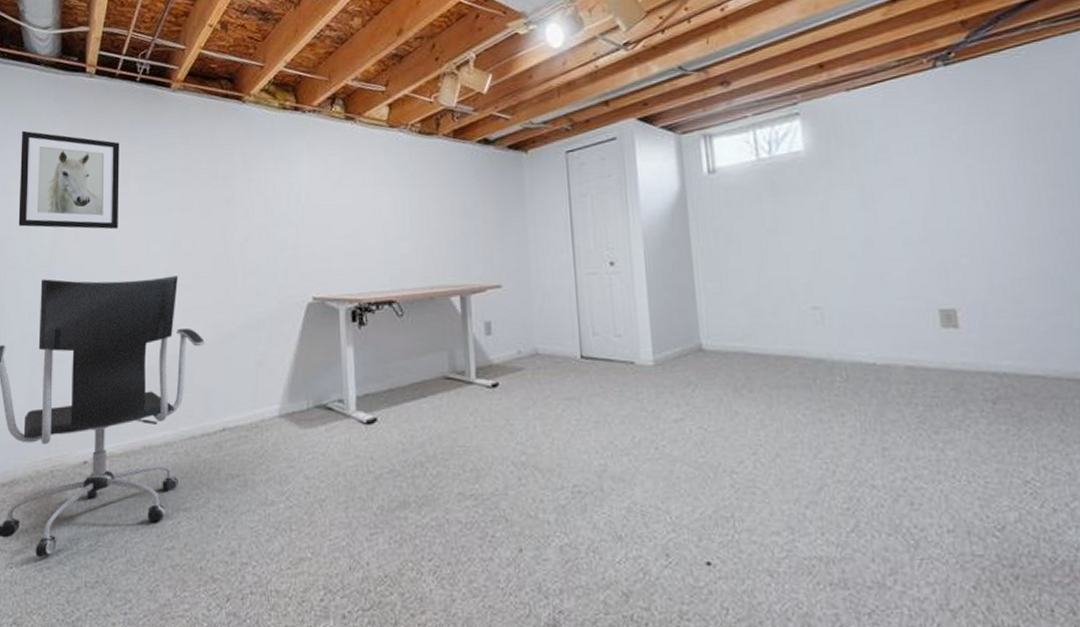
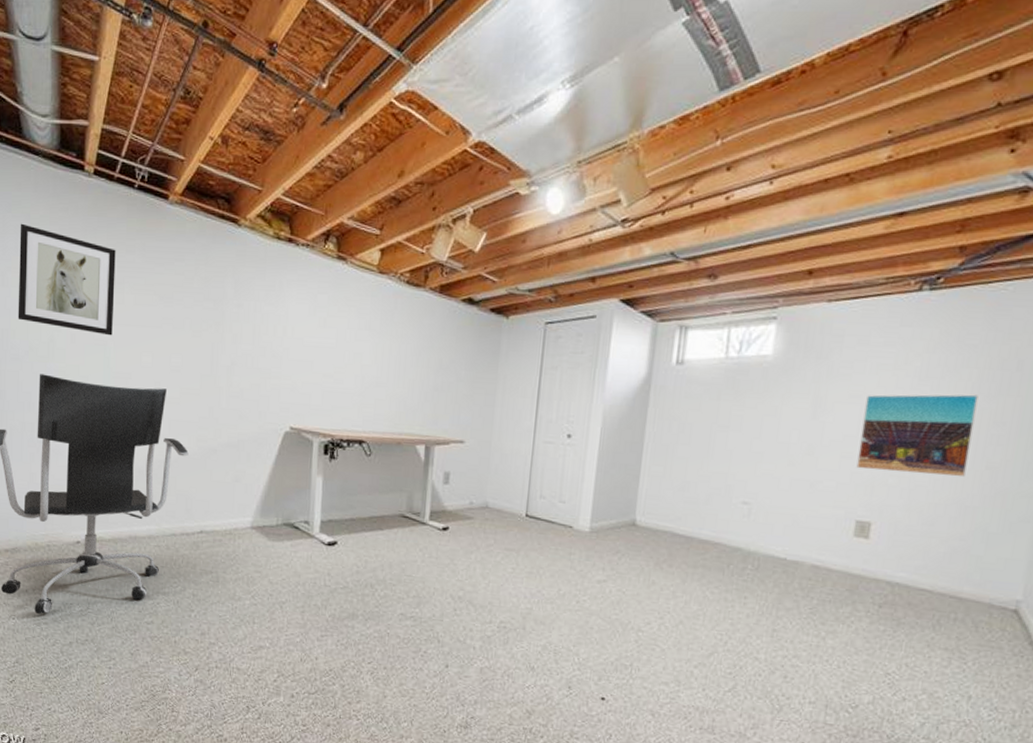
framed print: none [912,159,1039,254] -> present [856,394,979,478]

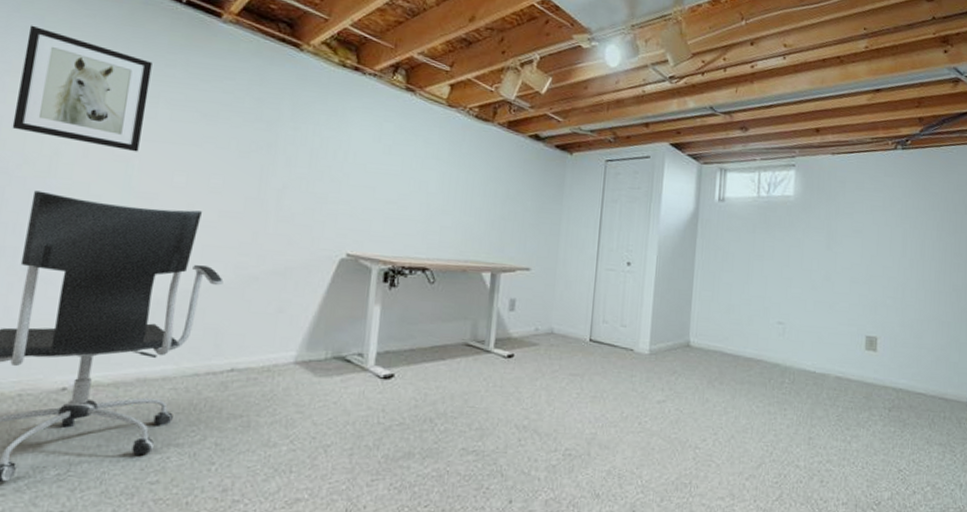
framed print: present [856,394,979,478] -> none [863,230,942,298]

